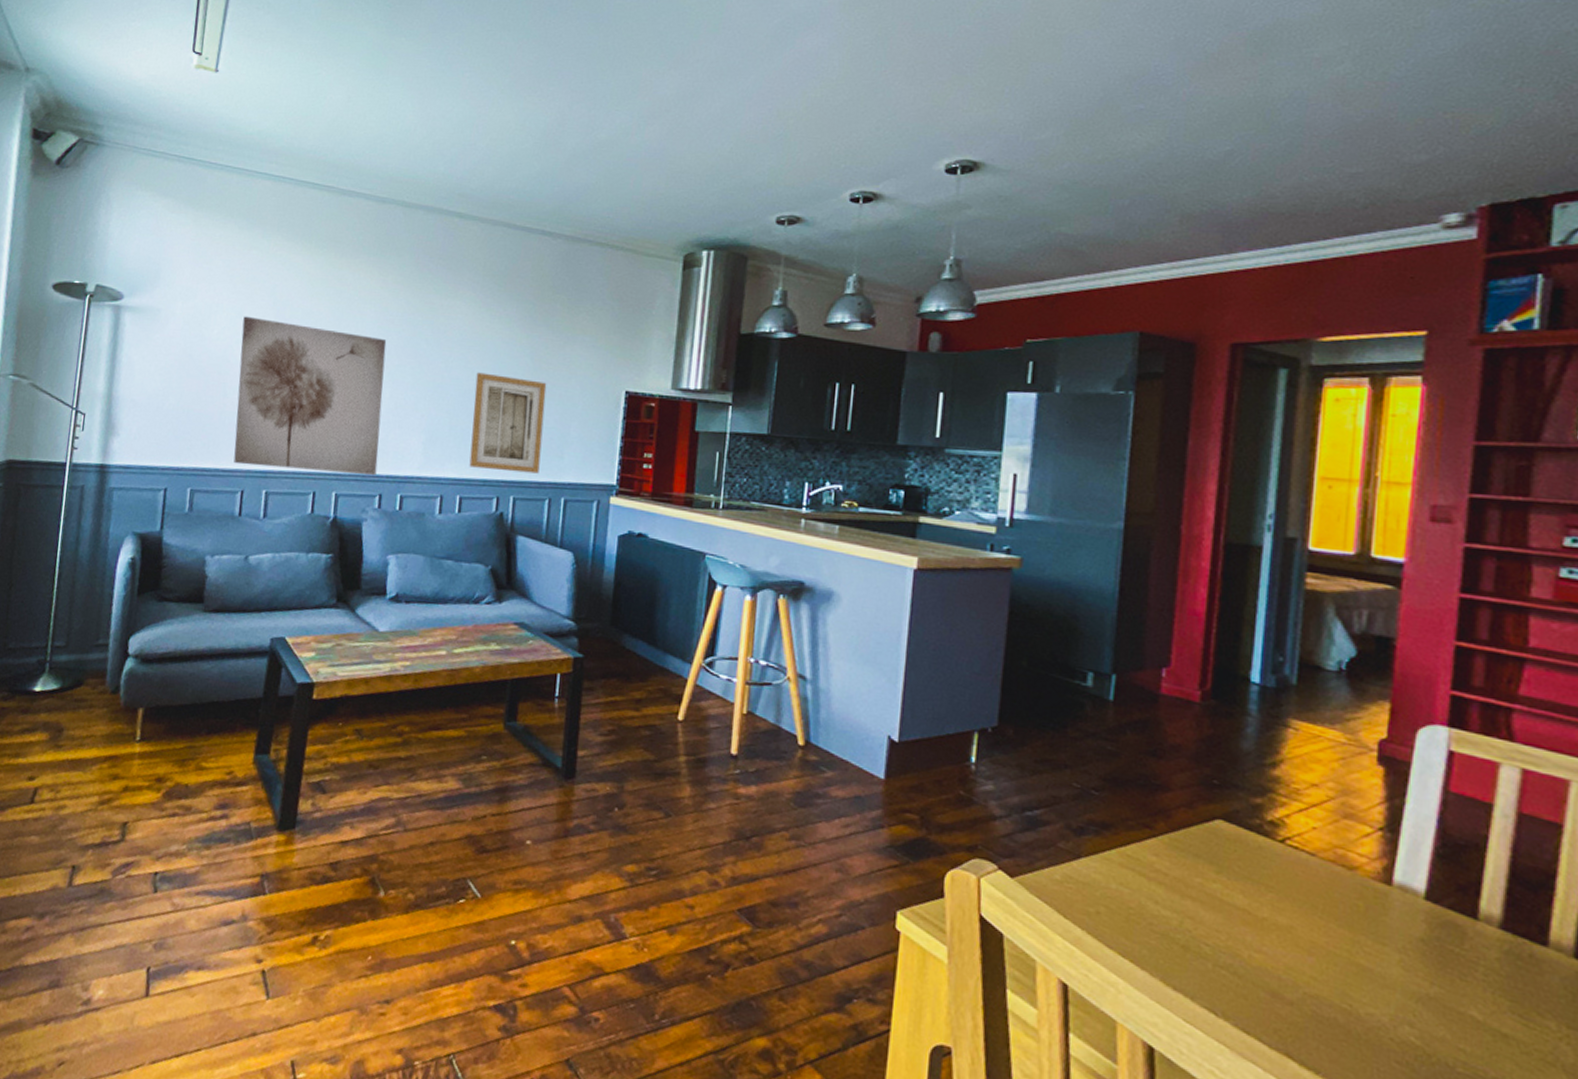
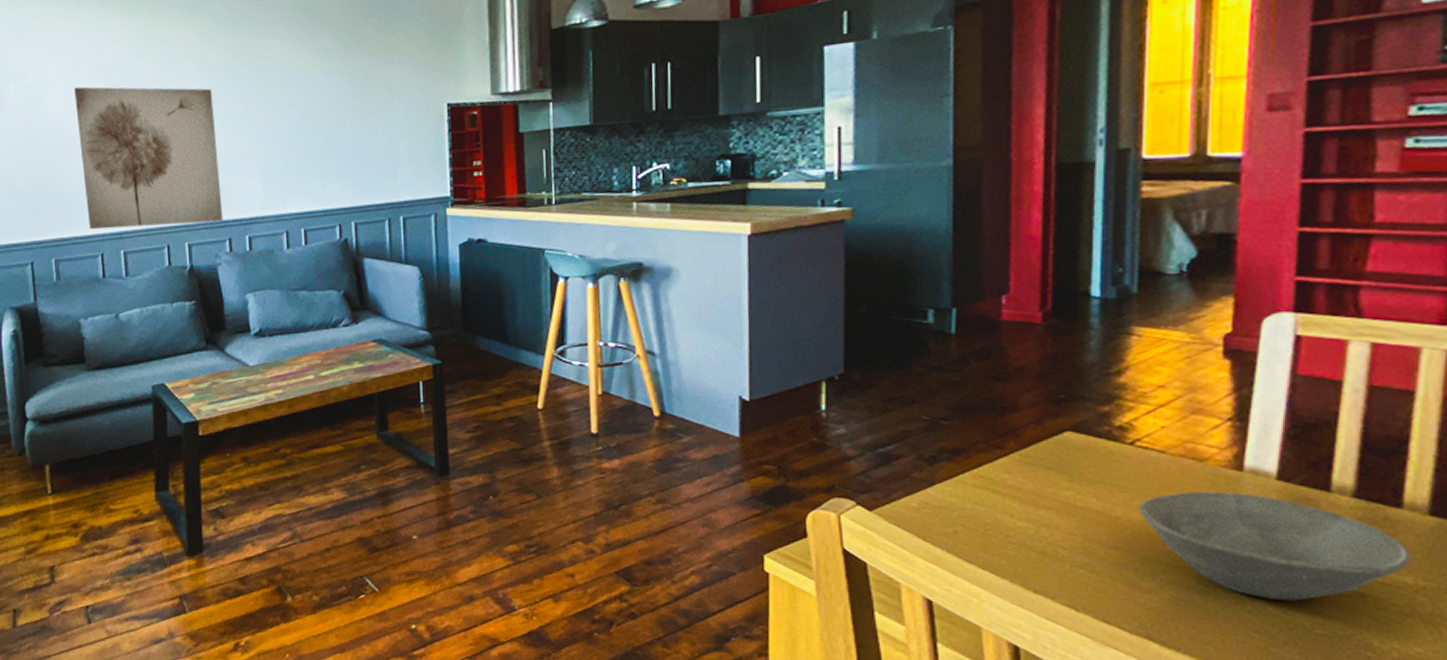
wall art: present [469,372,547,474] -> none [302,106,375,200]
bowl: none [1285,900,1556,1034] -> present [1138,491,1411,601]

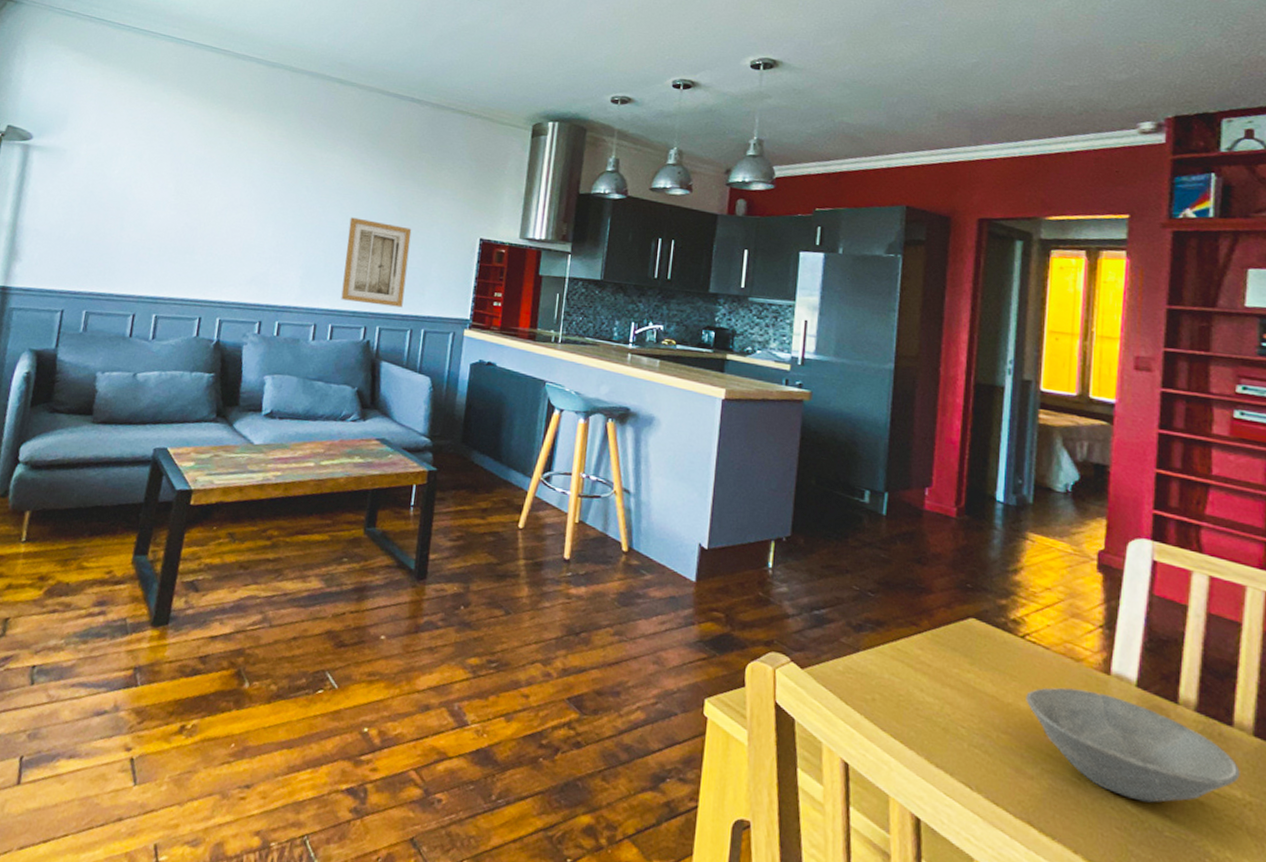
wall art: present [74,86,223,230] -> none [127,159,272,305]
wall art: none [302,106,375,200] -> present [341,217,412,308]

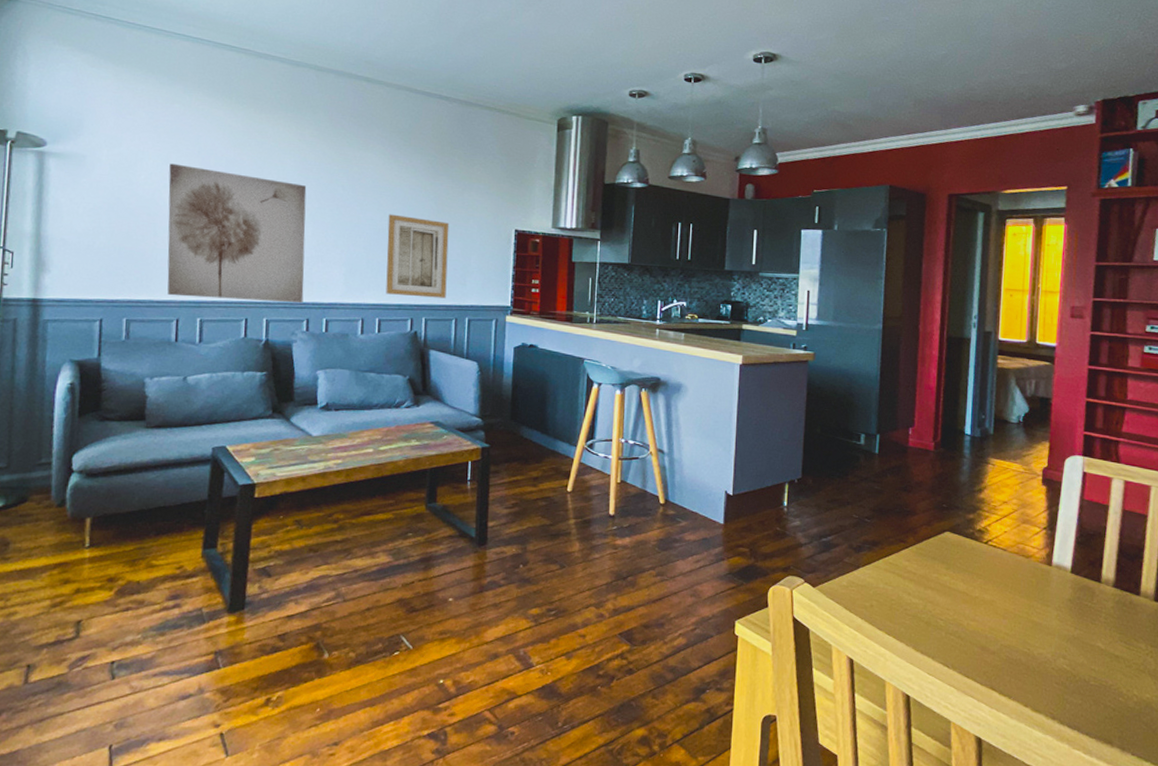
wall art: none [127,159,272,305] -> present [167,163,307,304]
bowl: present [1026,687,1240,803] -> none [989,580,1145,661]

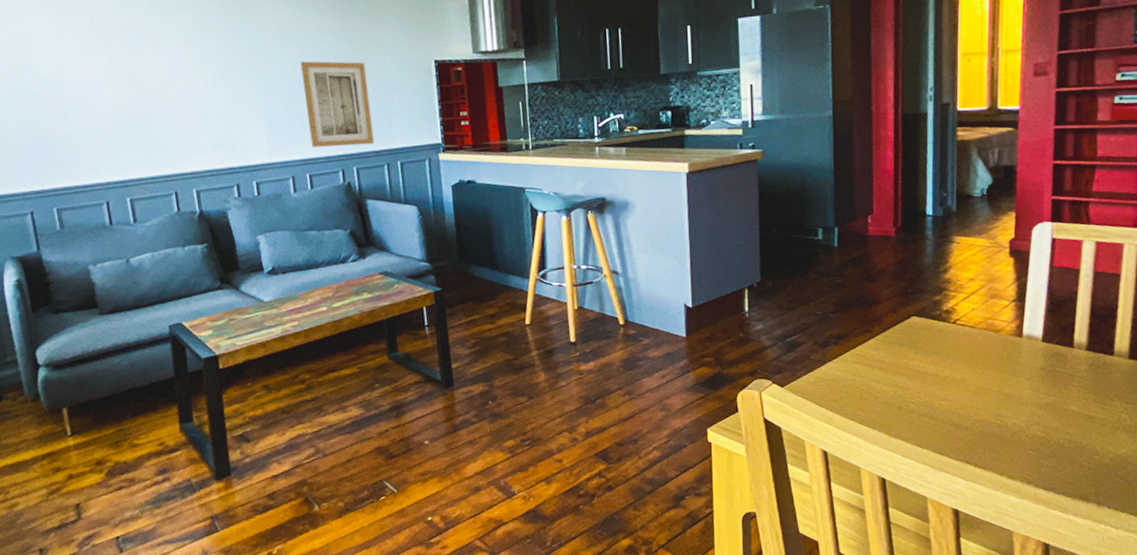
wall art: present [167,163,307,304] -> none [64,37,230,179]

